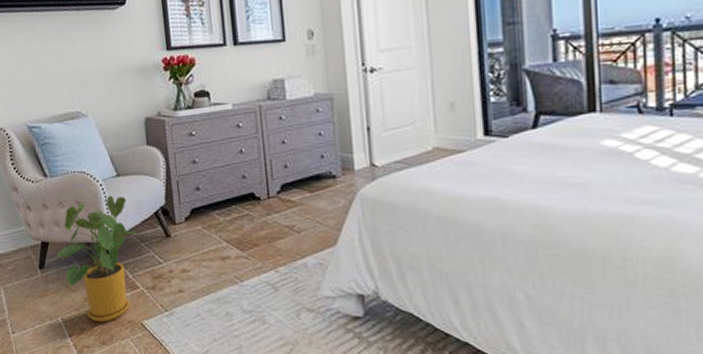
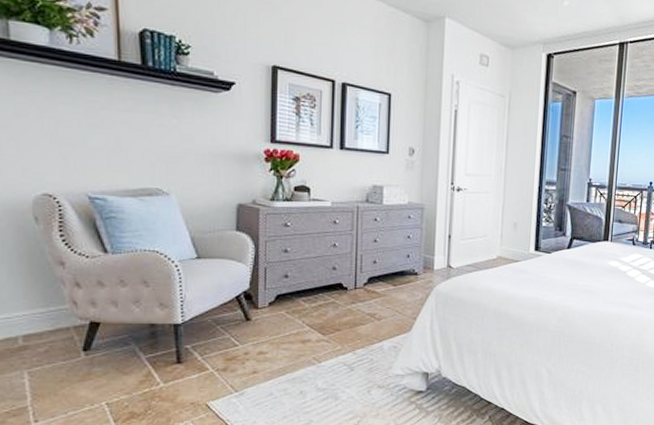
house plant: present [55,195,137,323] -> none [107,276,213,406]

